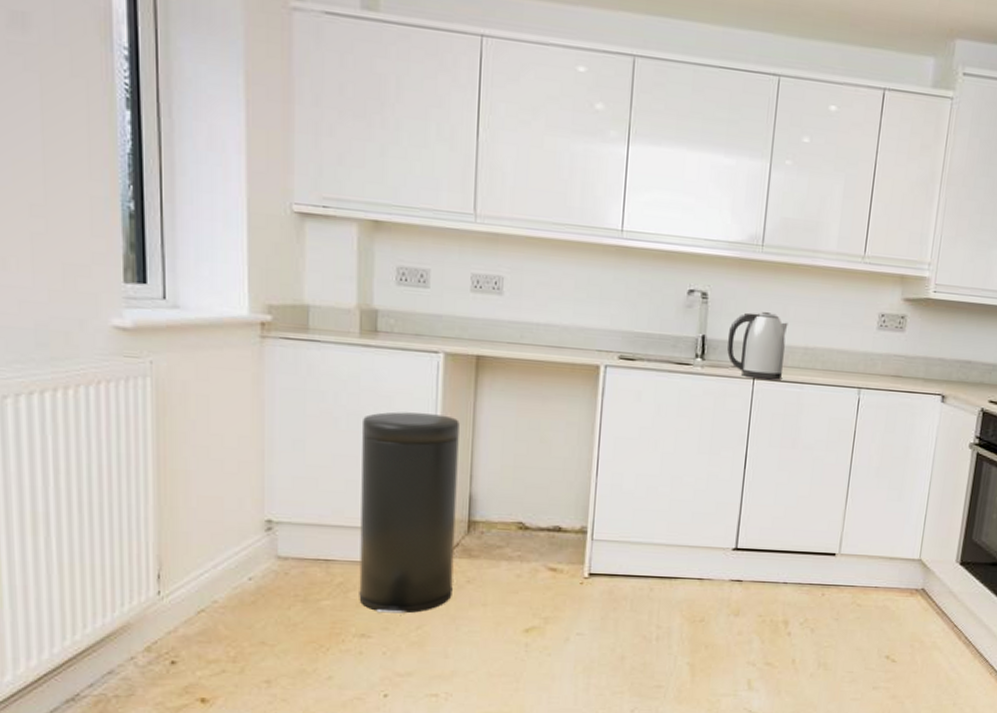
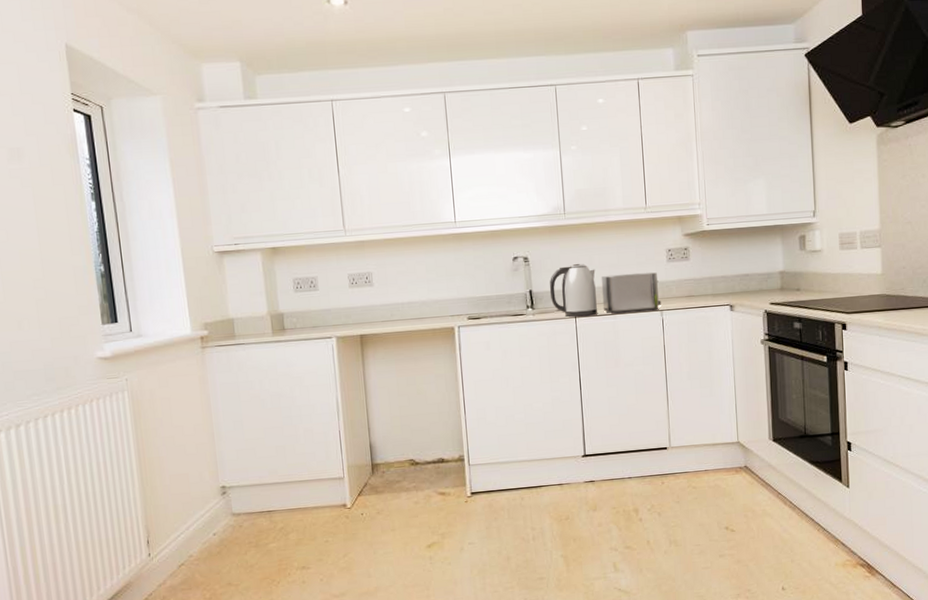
pedal bin: present [359,412,460,615] -> none [282,384,367,549]
toaster: none [789,332,863,387] -> present [601,272,661,314]

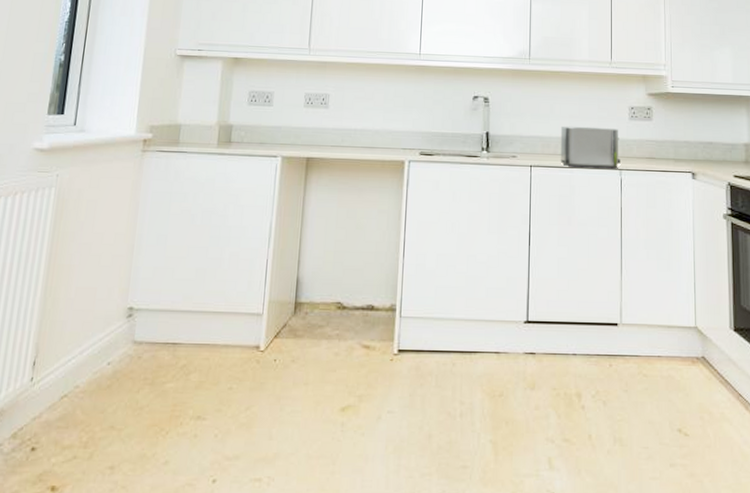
kettle: present [549,264,598,317] -> none [507,111,556,166]

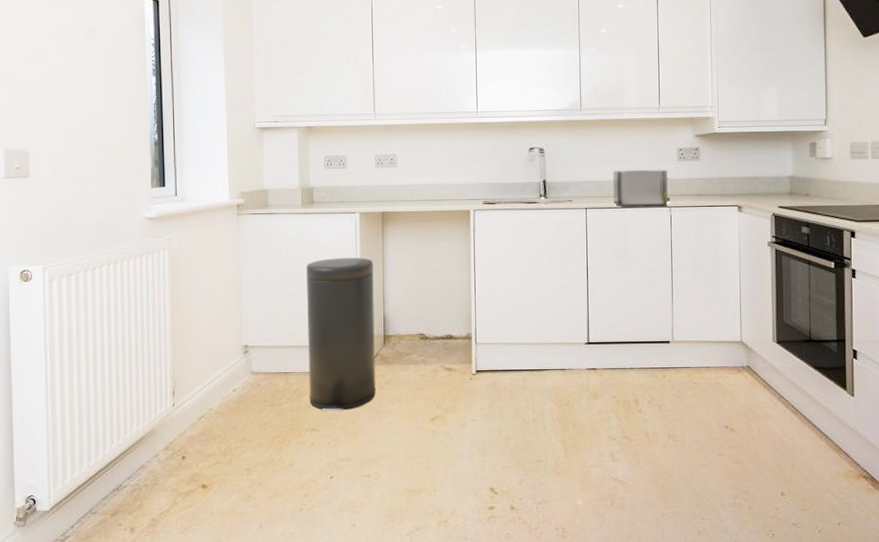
pedal bin: none [198,207,291,396] -> present [305,258,376,412]

